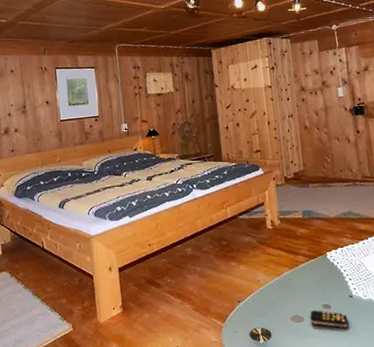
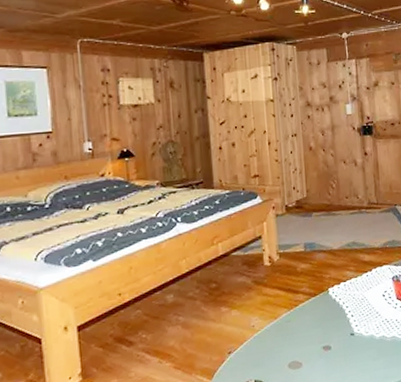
remote control: present [310,310,348,328] -> none [309,353,349,370]

